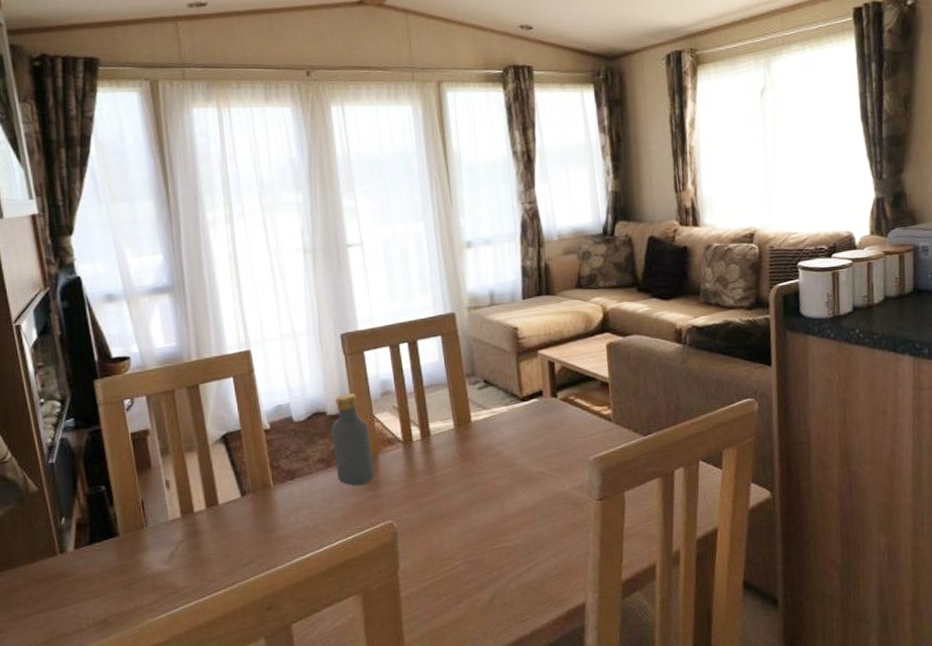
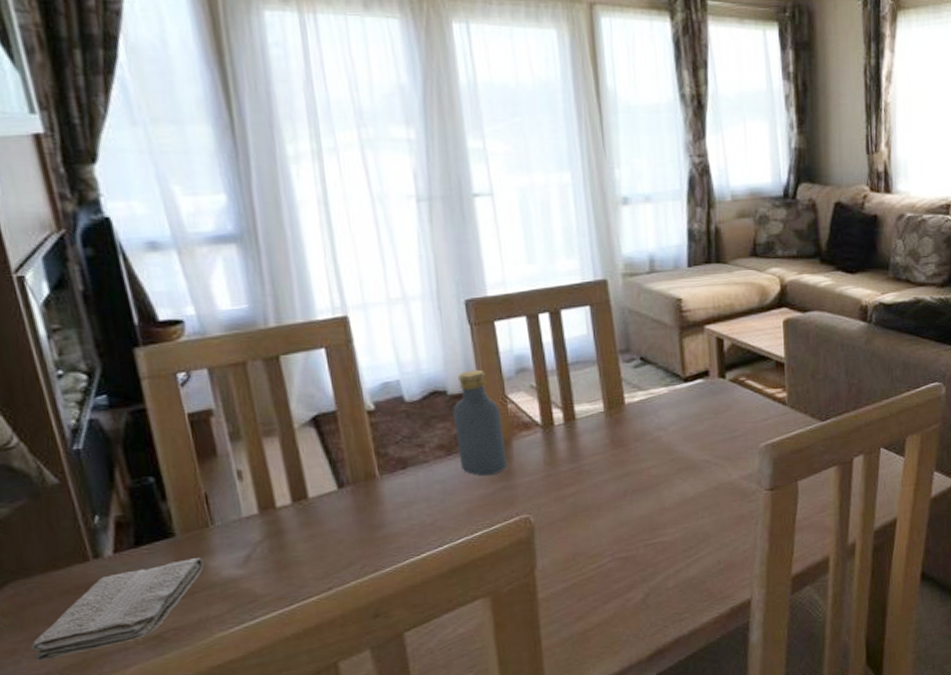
washcloth: none [13,554,139,639] -> present [30,558,204,661]

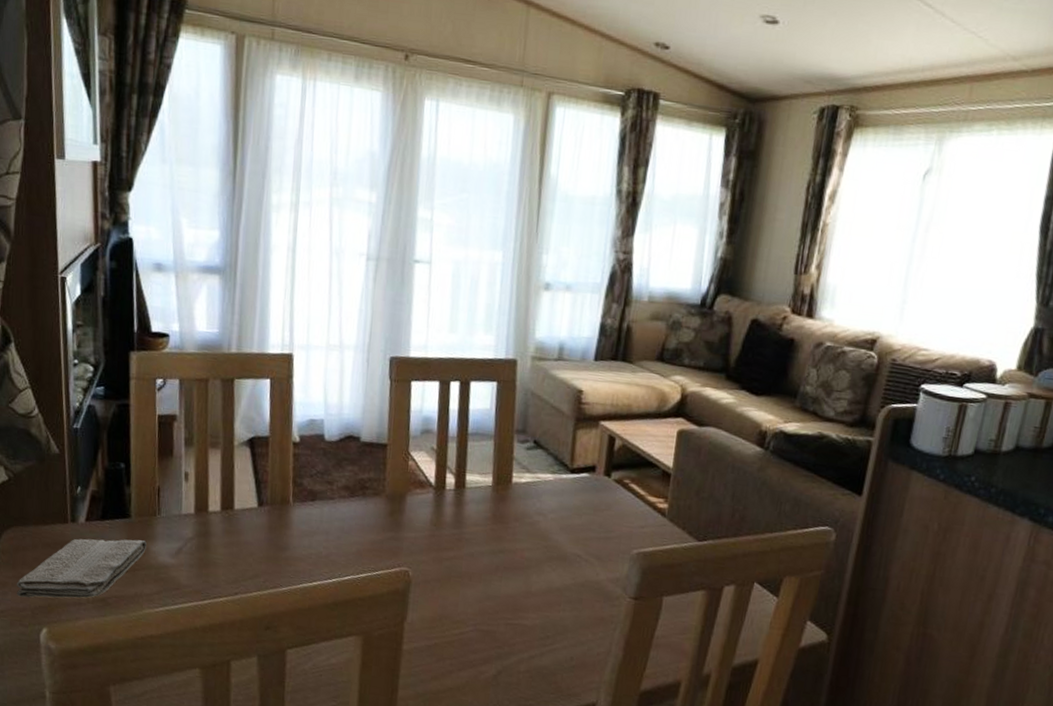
vodka: present [453,369,507,476] -> none [359,422,402,524]

